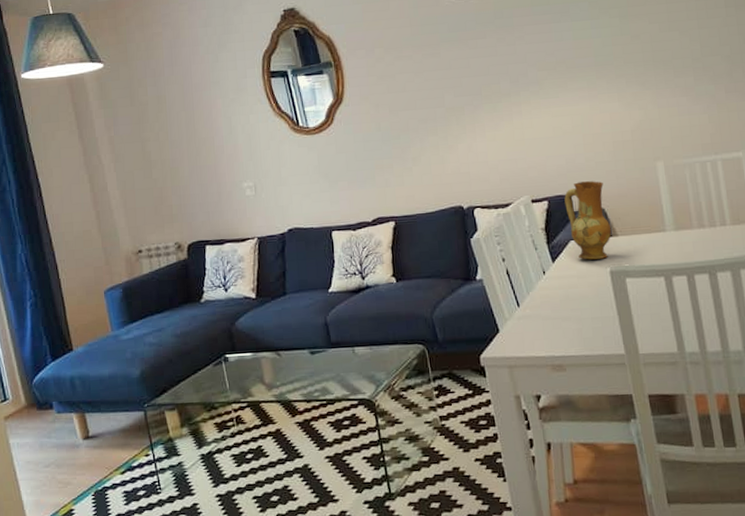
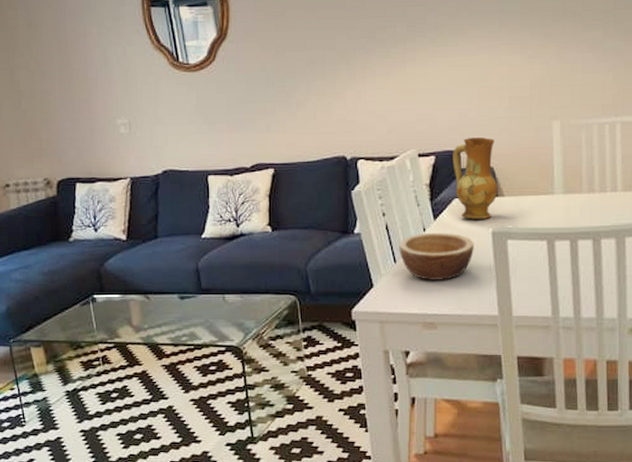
bowl: none [520,274,595,323] -> present [399,232,474,280]

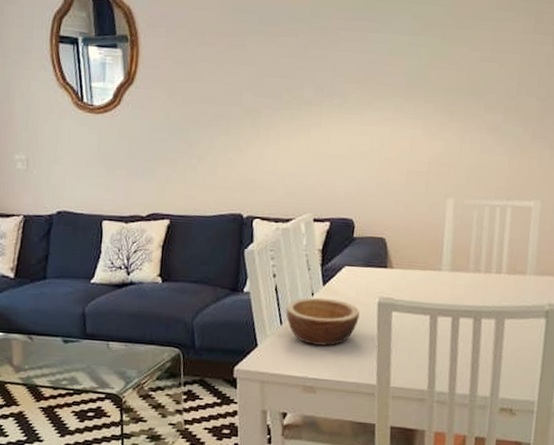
ceramic jug: present [453,137,498,219] -> none [346,207,389,289]

